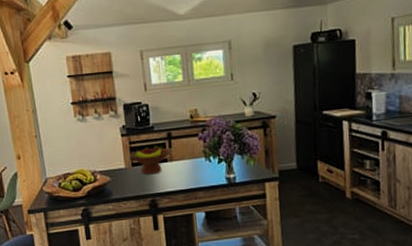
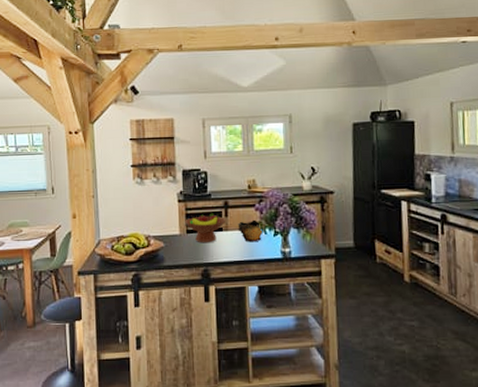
decorative bowl: none [182,148,209,171] -> present [237,219,264,242]

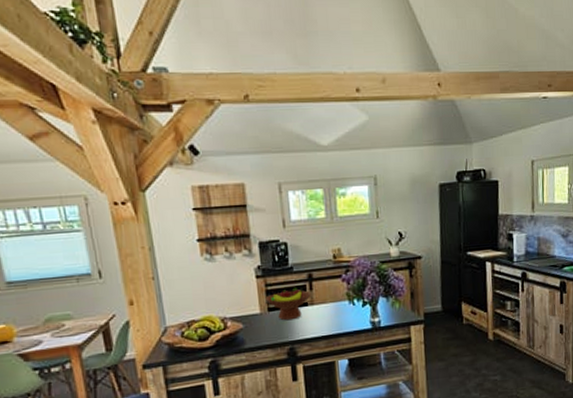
decorative bowl: present [237,219,264,242] -> none [324,290,352,315]

